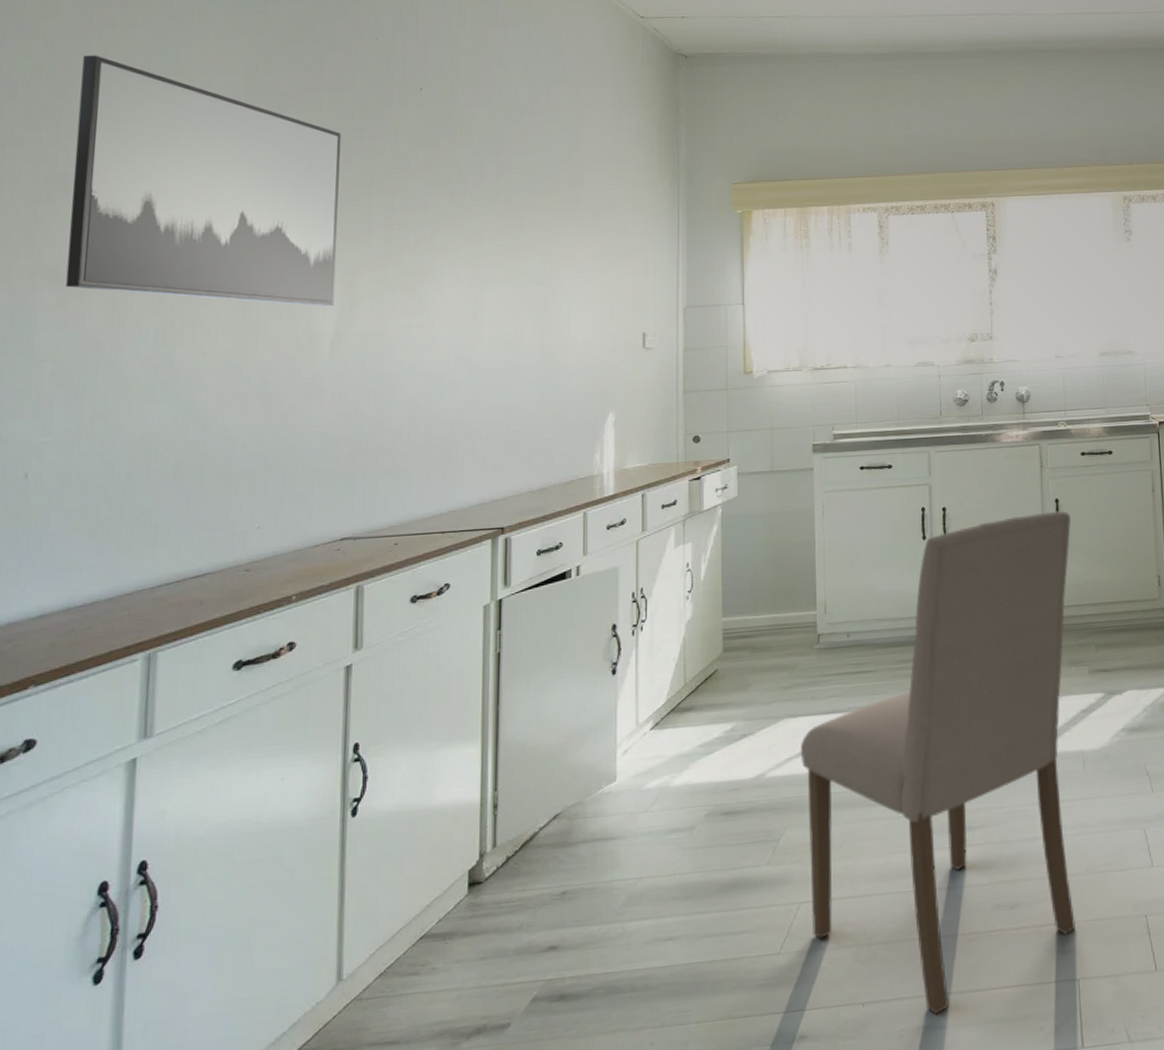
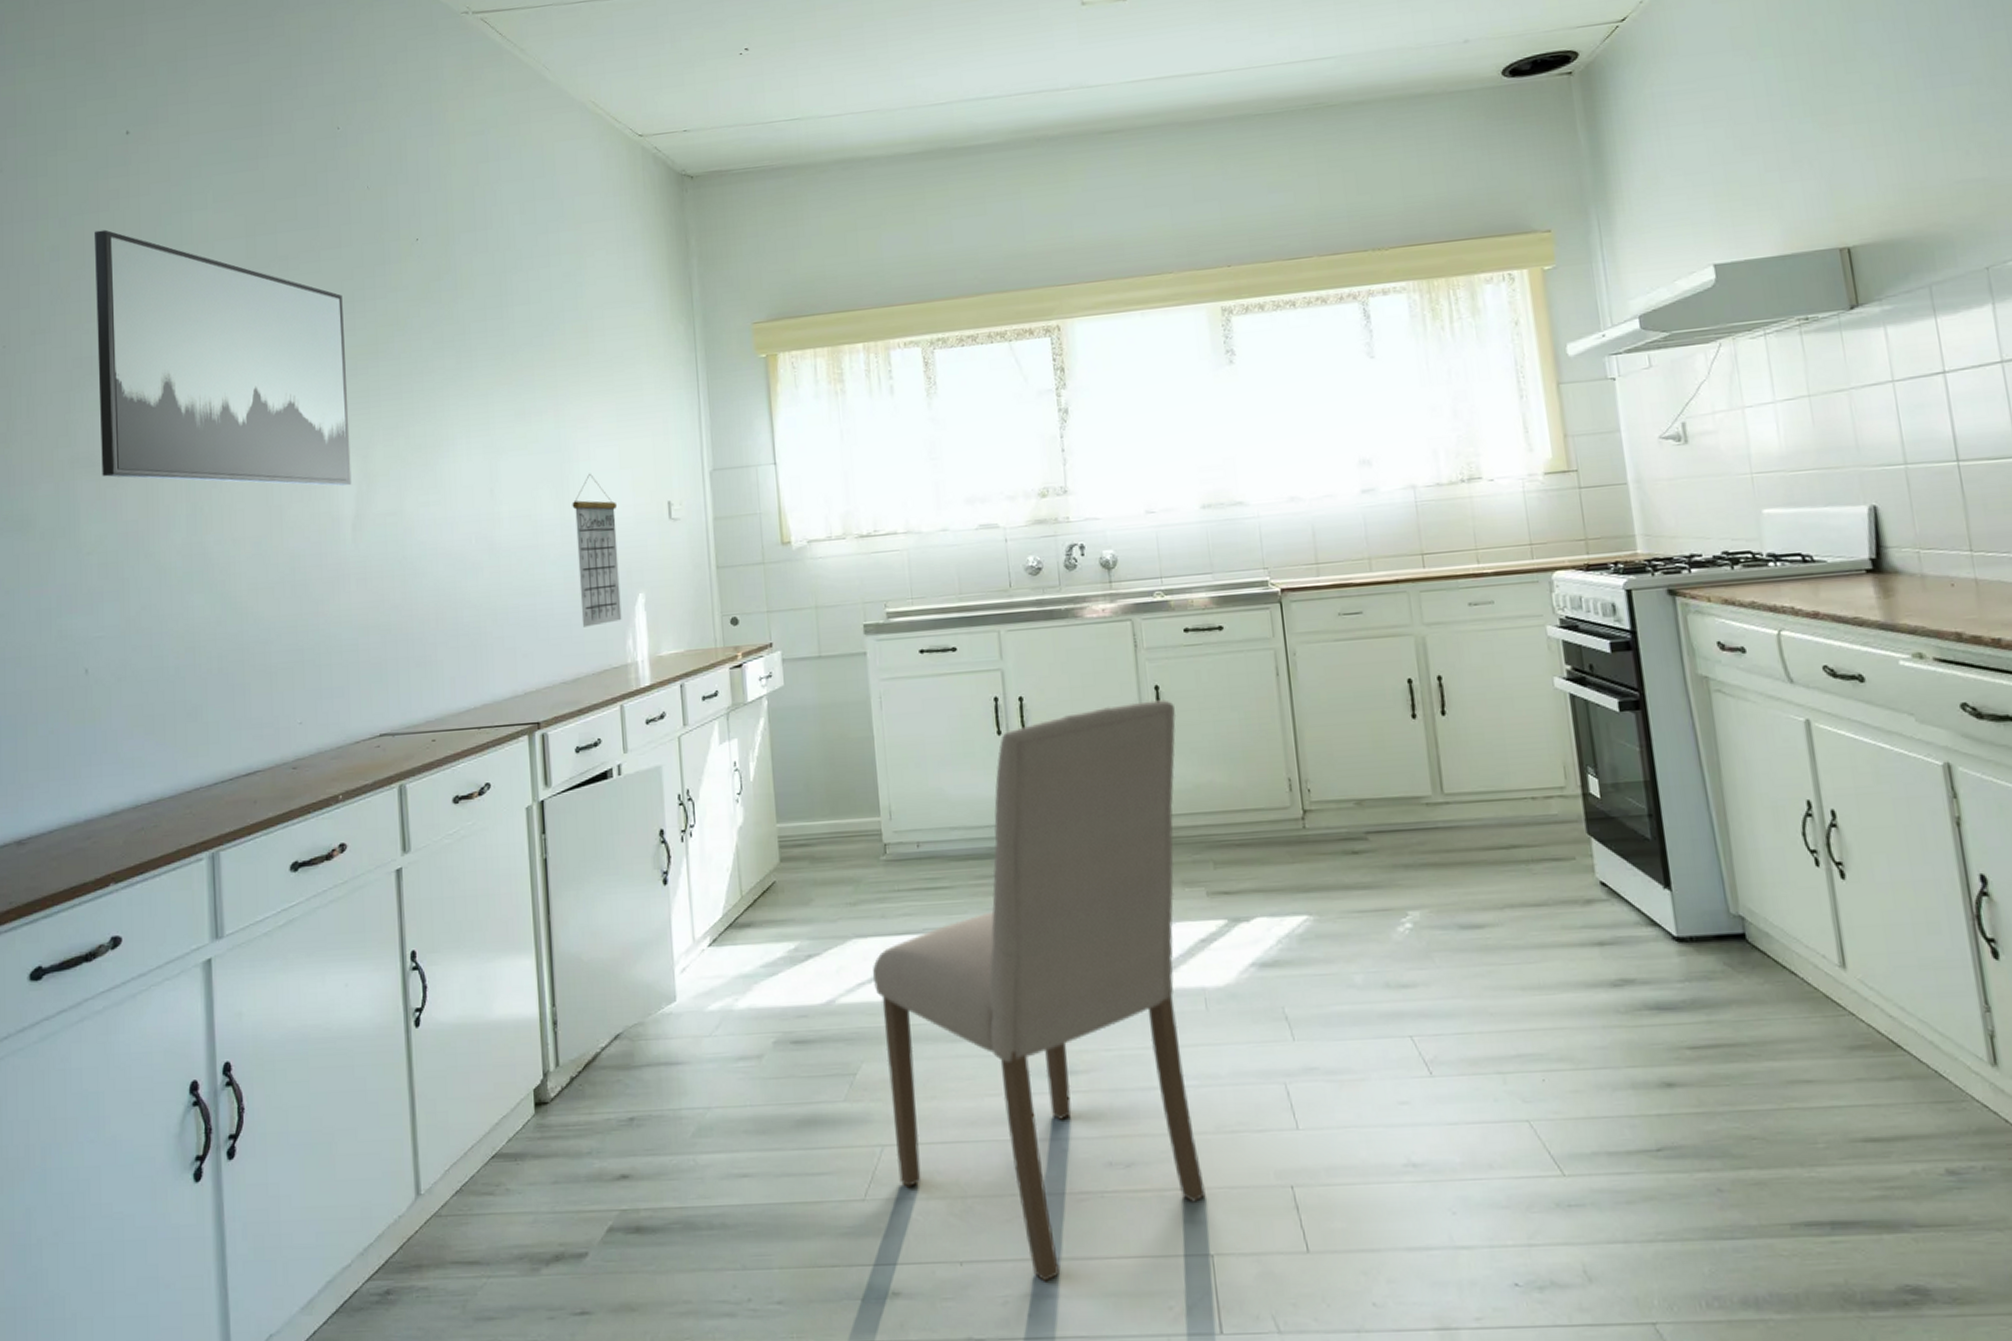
calendar: none [552,305,595,442] -> present [572,473,622,627]

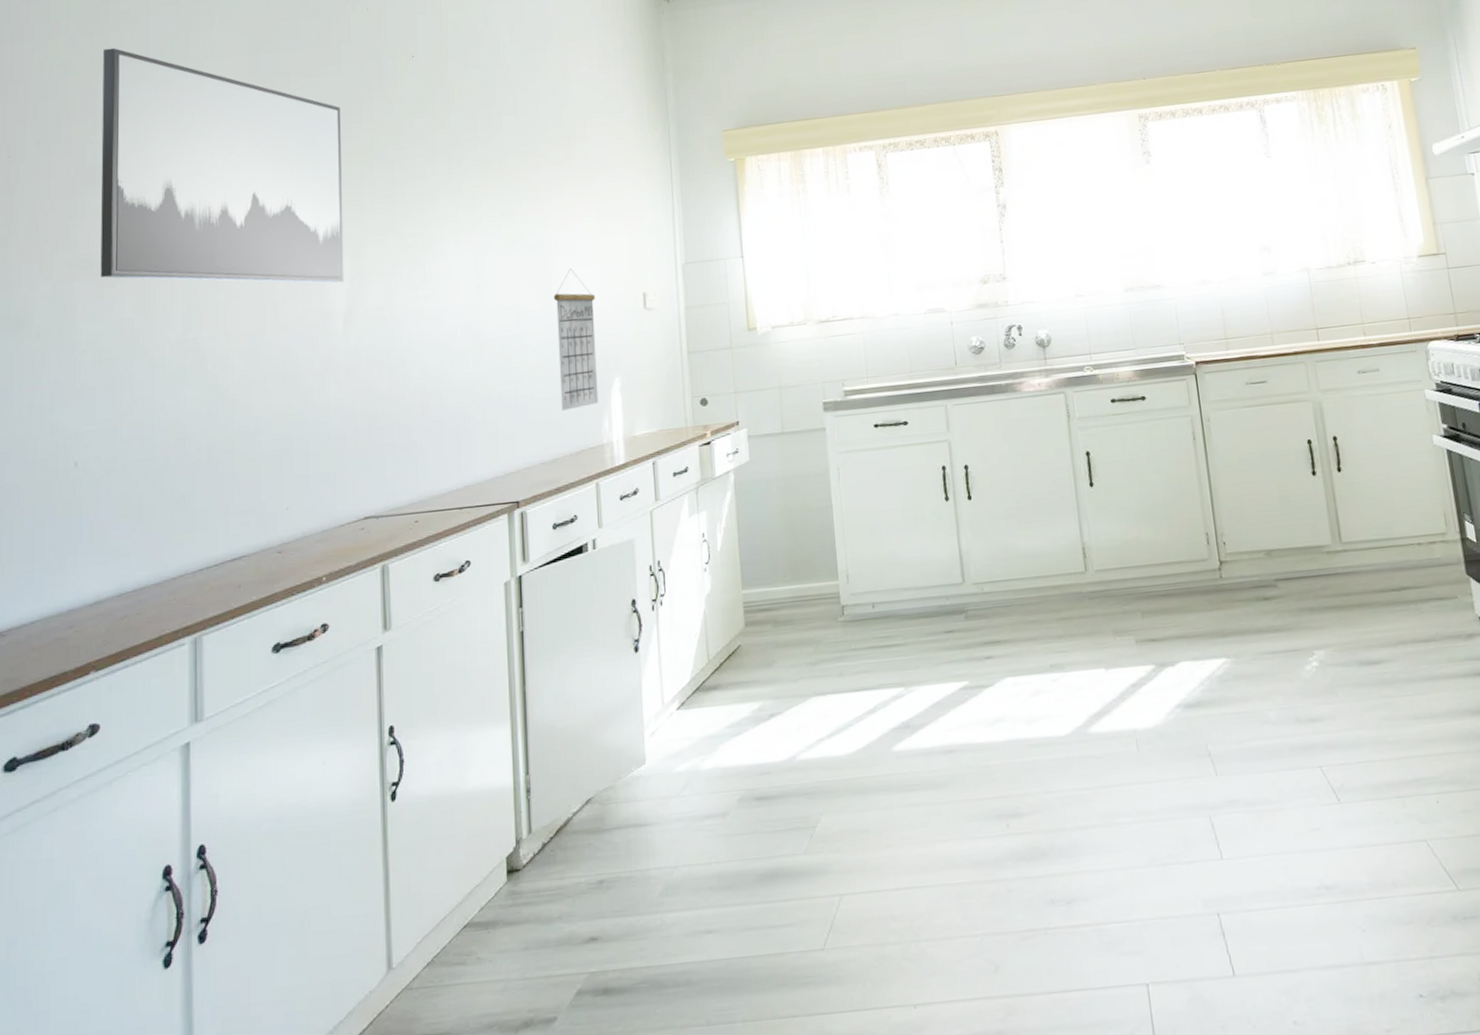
dining chair: present [873,699,1206,1282] -> none [832,464,1140,1020]

